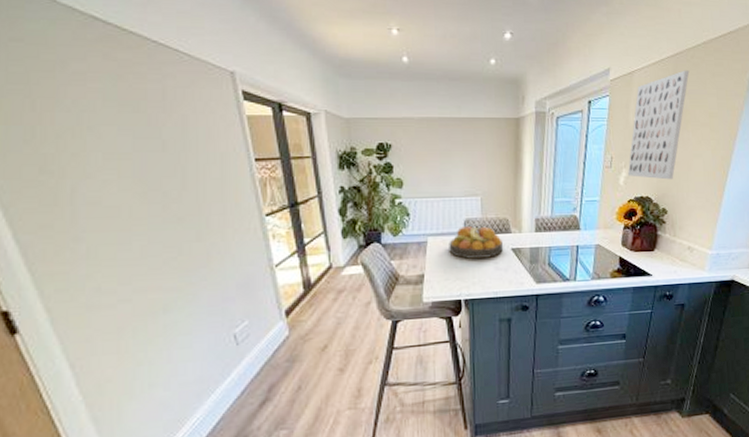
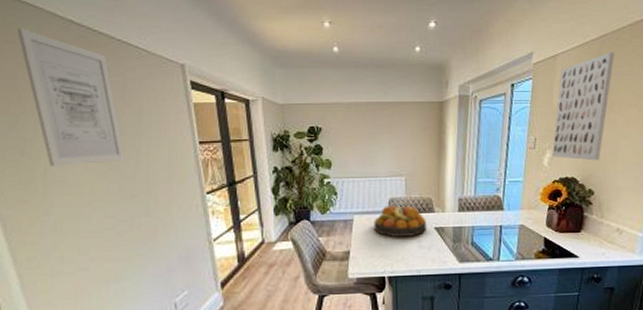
wall art: none [24,22,170,186] -> present [16,27,126,166]

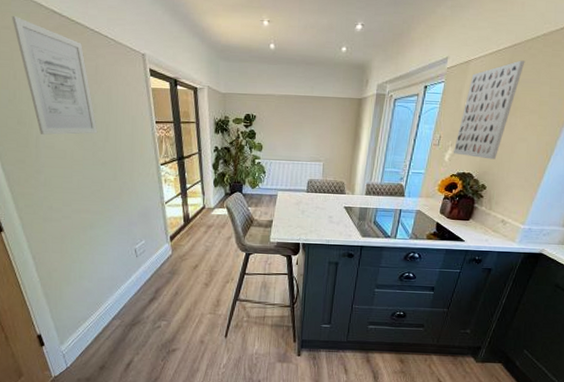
fruit bowl: present [374,206,427,237] -> none [294,185,338,213]

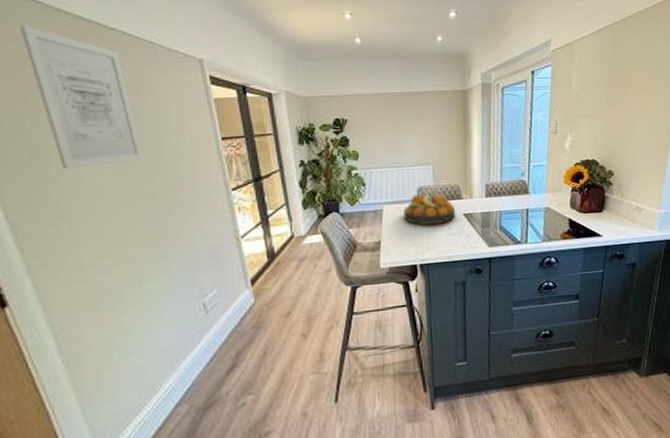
fruit bowl: none [294,185,338,213] -> present [403,194,456,225]
wall art: present [453,60,525,160] -> none [572,38,628,143]

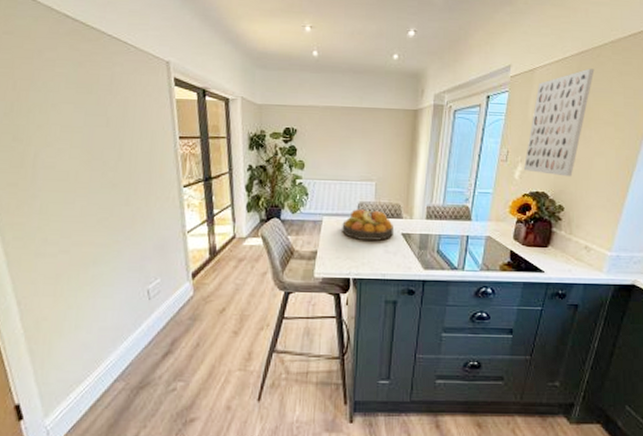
wall art: present [18,24,145,169] -> none [15,19,110,153]
wall art: none [572,38,628,143] -> present [523,68,595,177]

